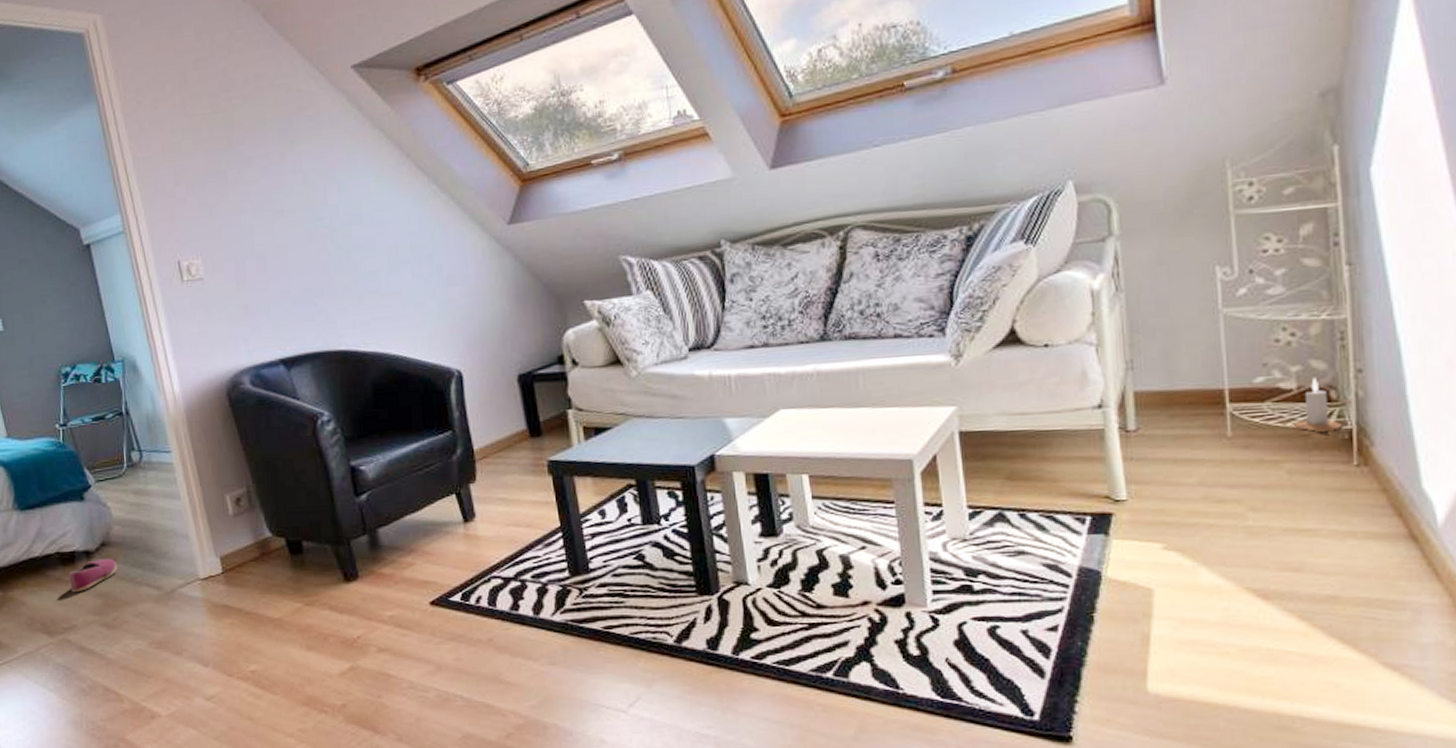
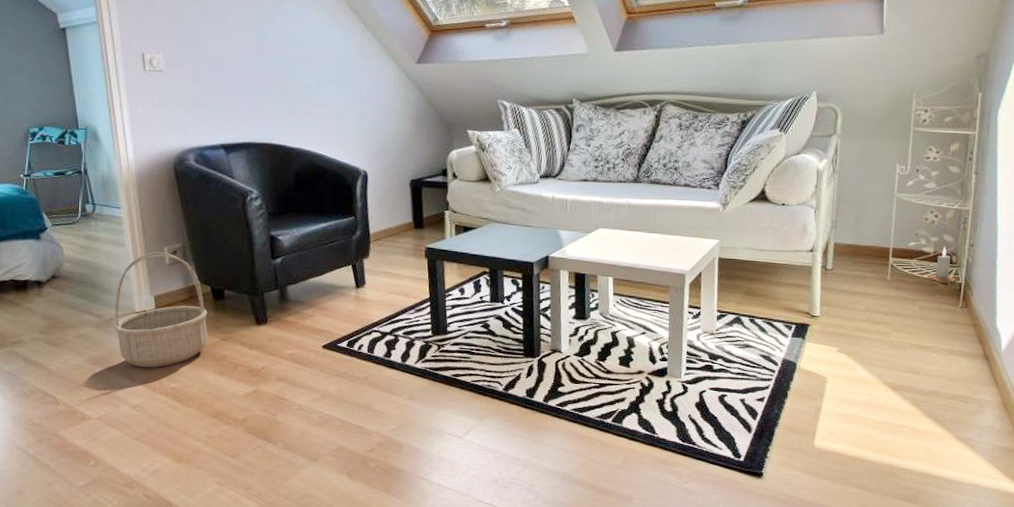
slipper: present [68,558,118,593] -> none [20,288,64,314]
basket: none [175,501,288,648] -> present [113,252,208,368]

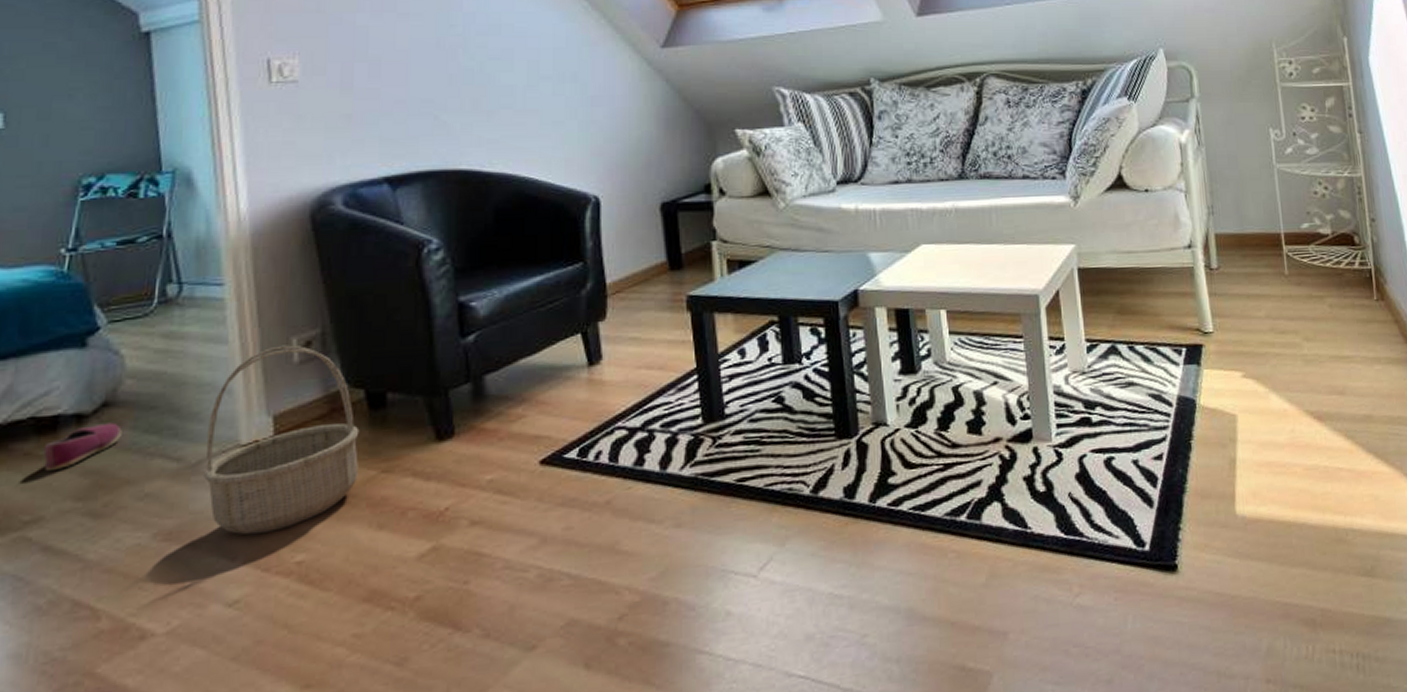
slipper: none [20,288,64,314] -> present [43,422,122,472]
candle: present [928,246,957,283] -> none [1331,224,1365,271]

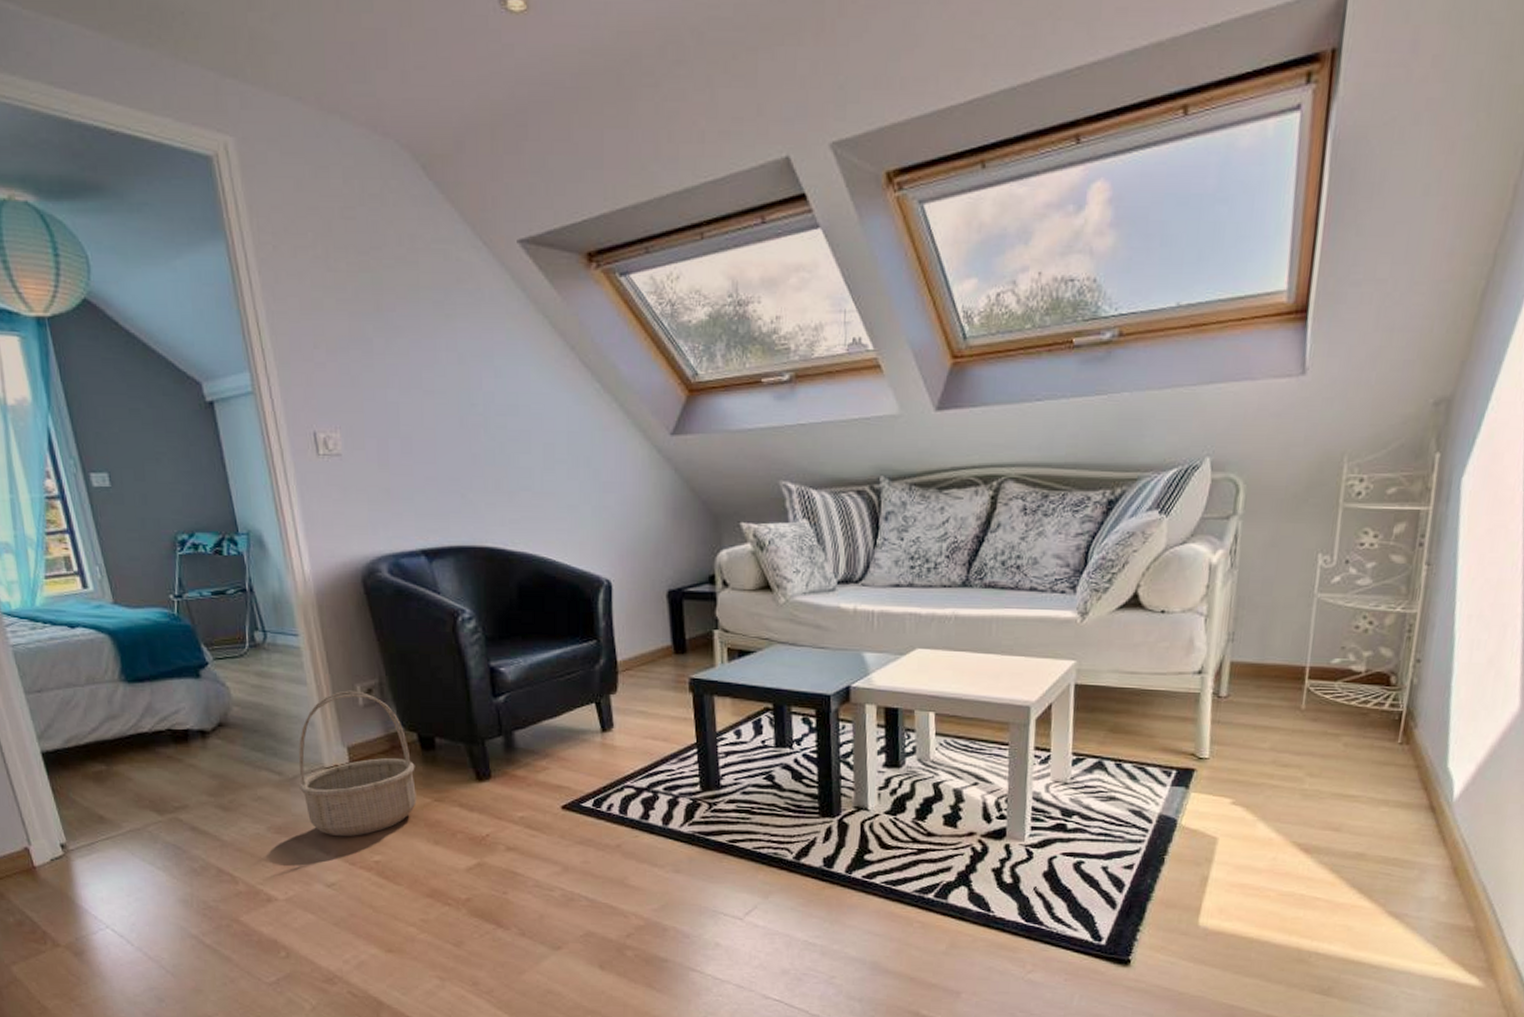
slipper: present [43,422,122,472] -> none [180,739,236,772]

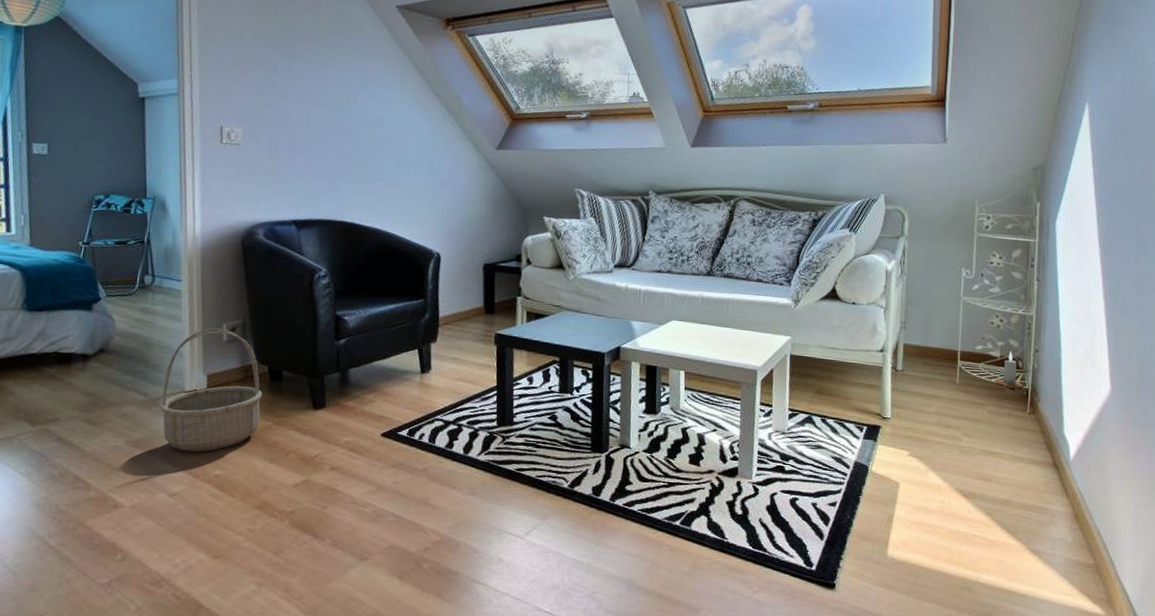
candle: none [1357,663,1396,712] -> present [996,351,1024,388]

